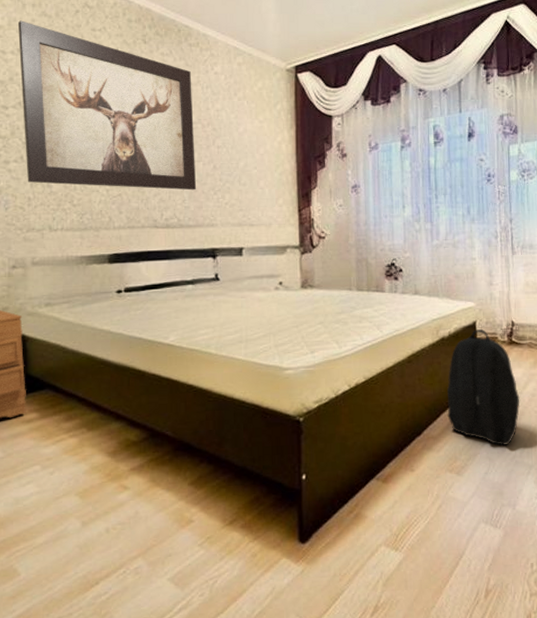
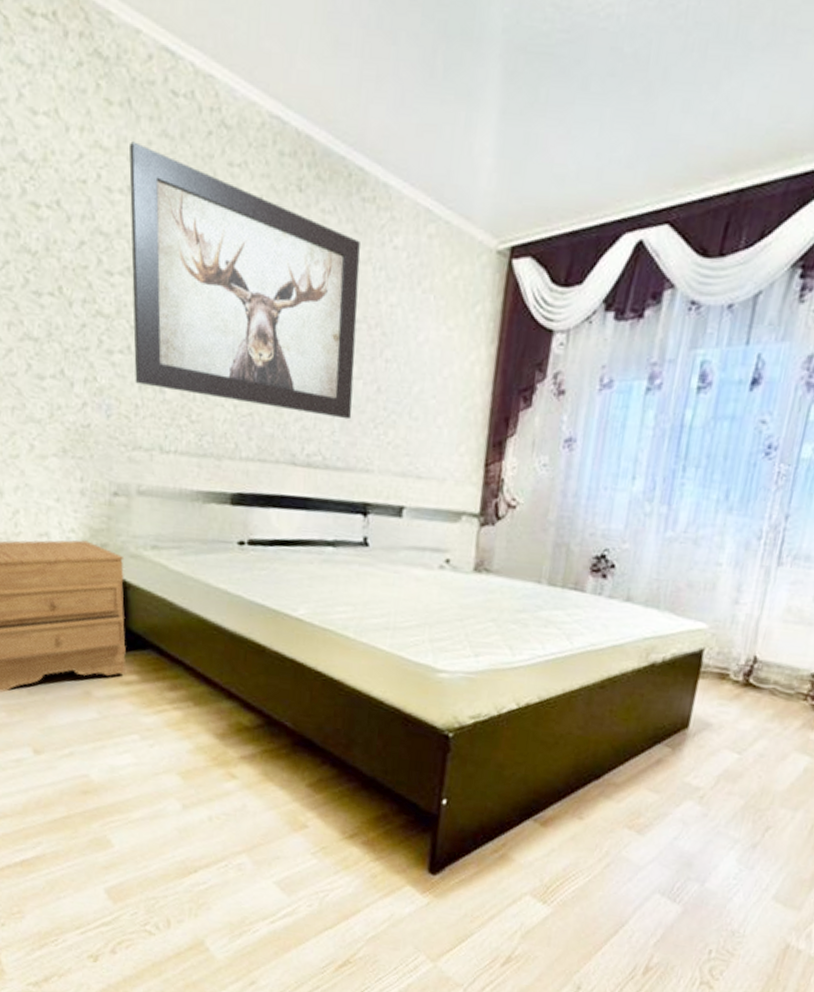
backpack: present [447,328,520,446] -> none [639,659,743,811]

